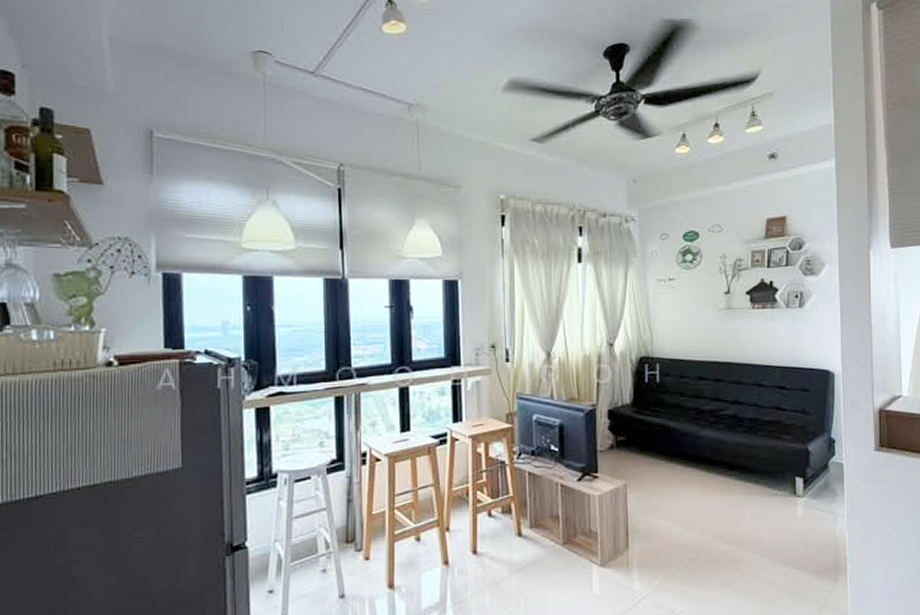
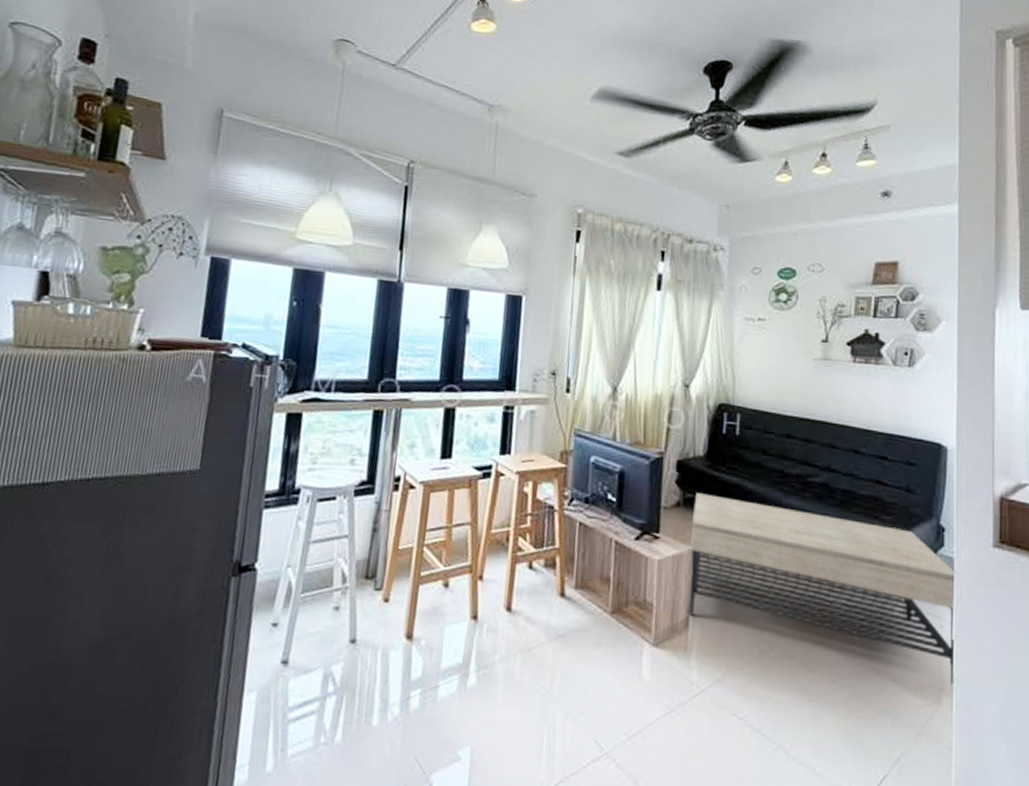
coffee table: none [625,435,848,566] -> present [688,493,957,686]

